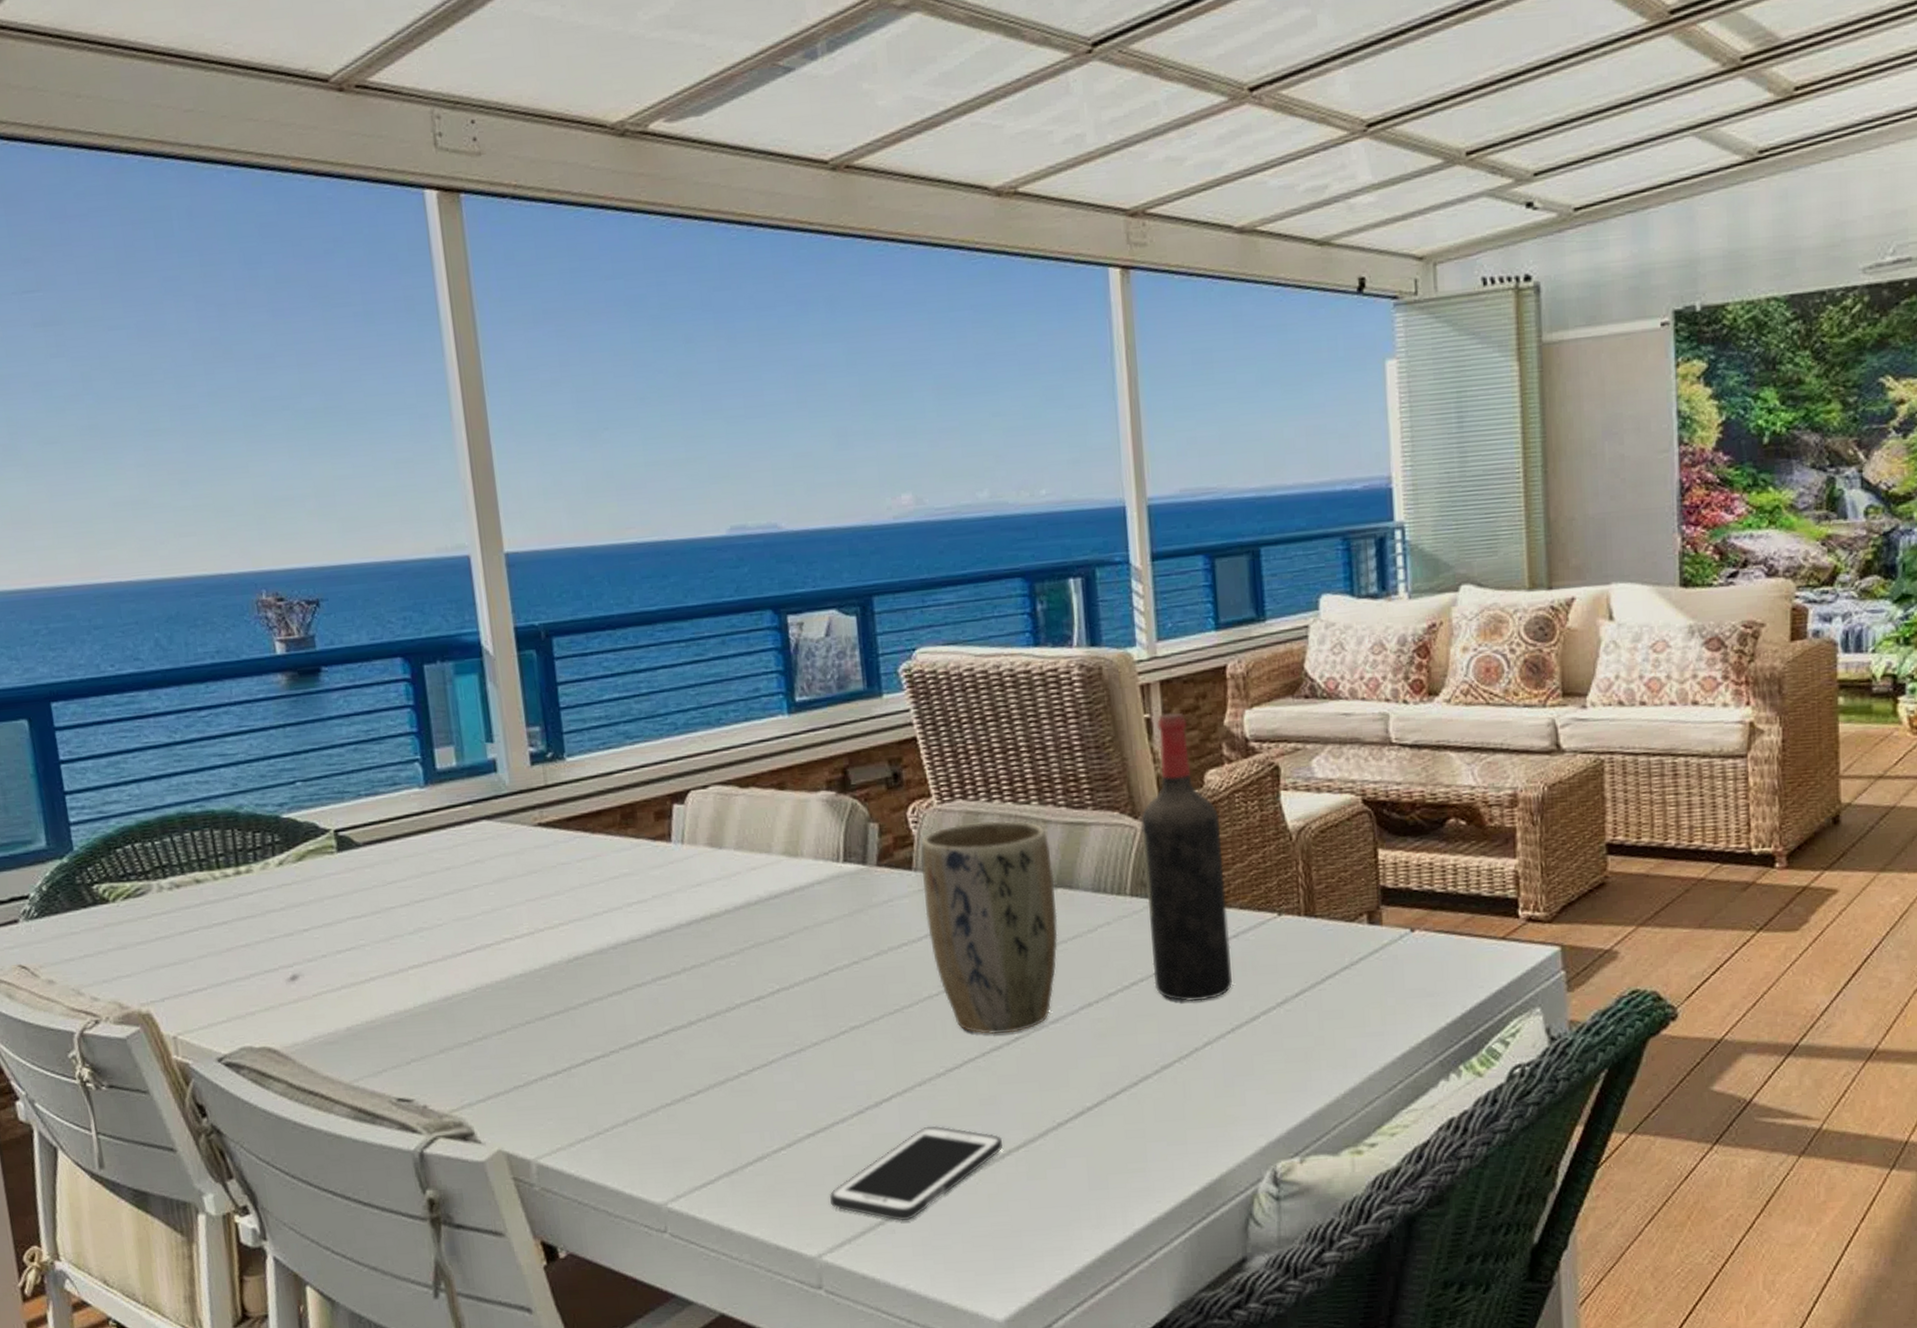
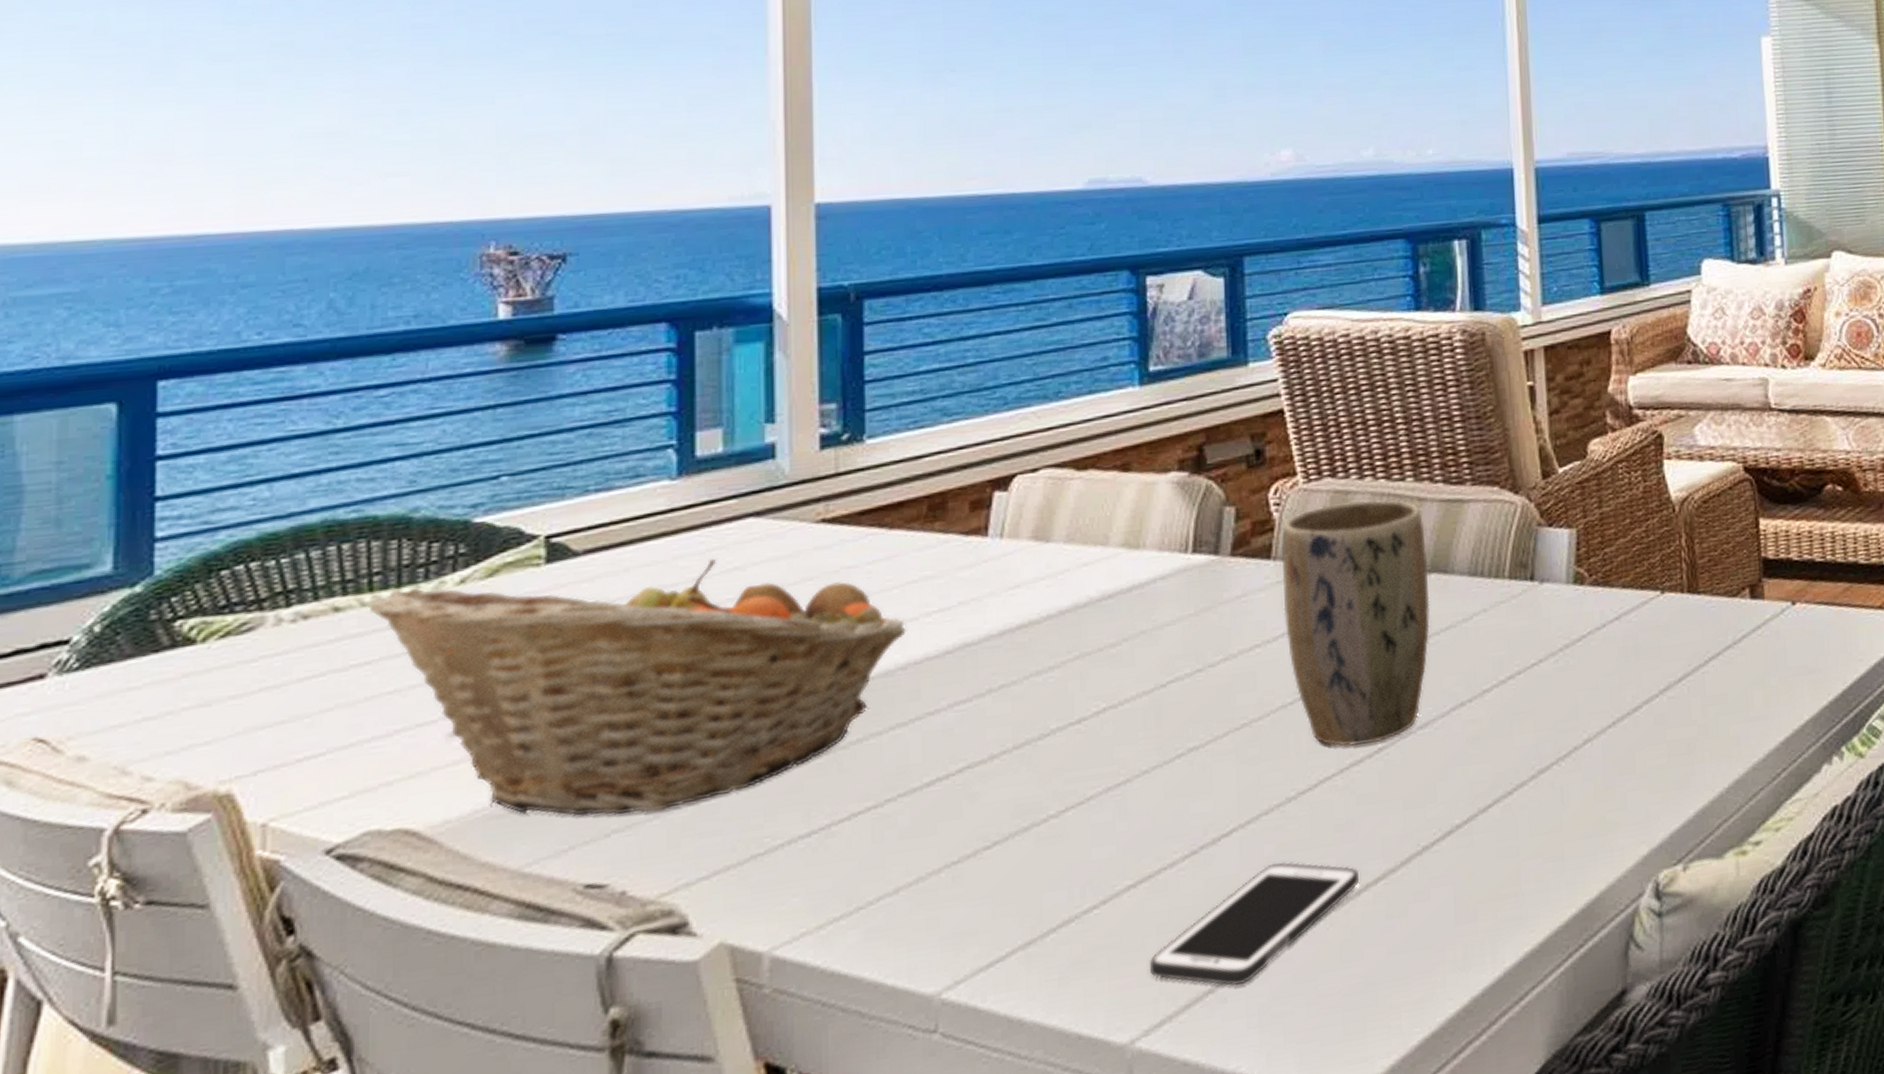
fruit basket: none [218,852,614,1048] -> present [368,558,906,816]
wine bottle: present [1141,712,1232,1002] -> none [1522,379,1614,695]

